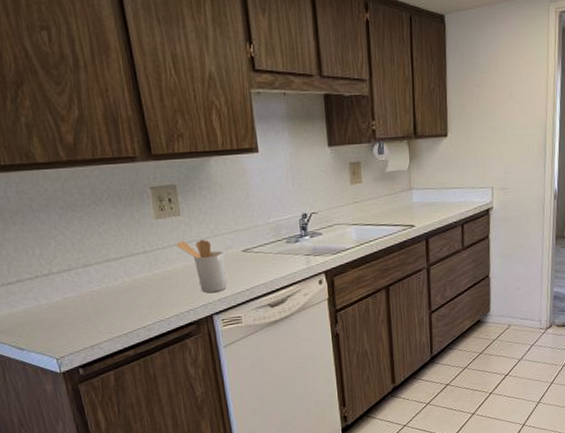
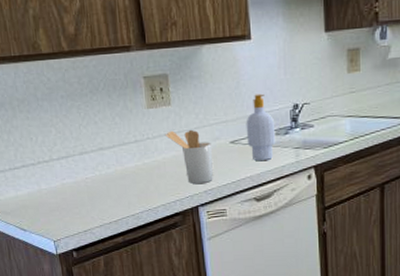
soap bottle: none [257,204,287,269] -> present [246,93,276,162]

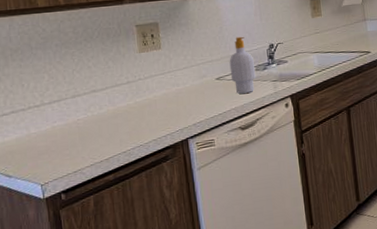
utensil holder: present [165,129,213,185] -> none [155,69,201,119]

